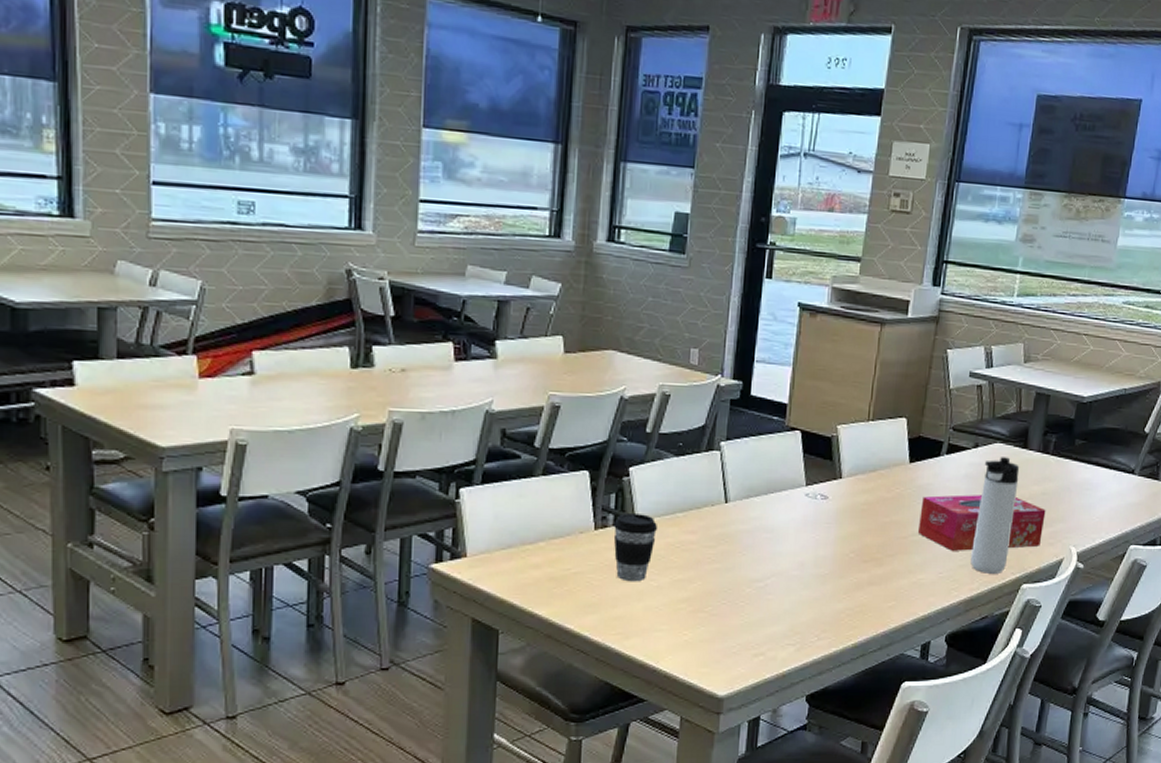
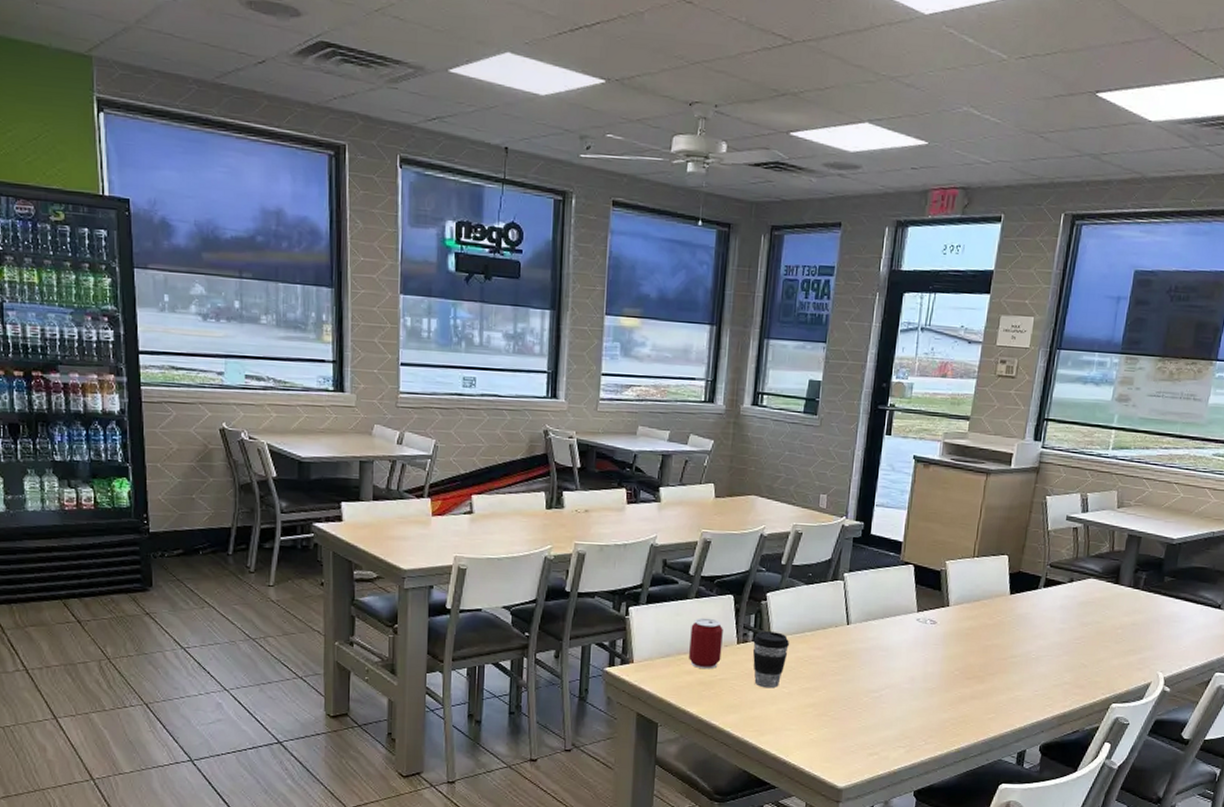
can: none [536,499,577,562] -> present [689,617,723,670]
tissue box: present [917,494,1046,551] -> none [1016,623,1135,673]
thermos bottle: present [971,457,1020,574] -> none [1064,591,1112,693]

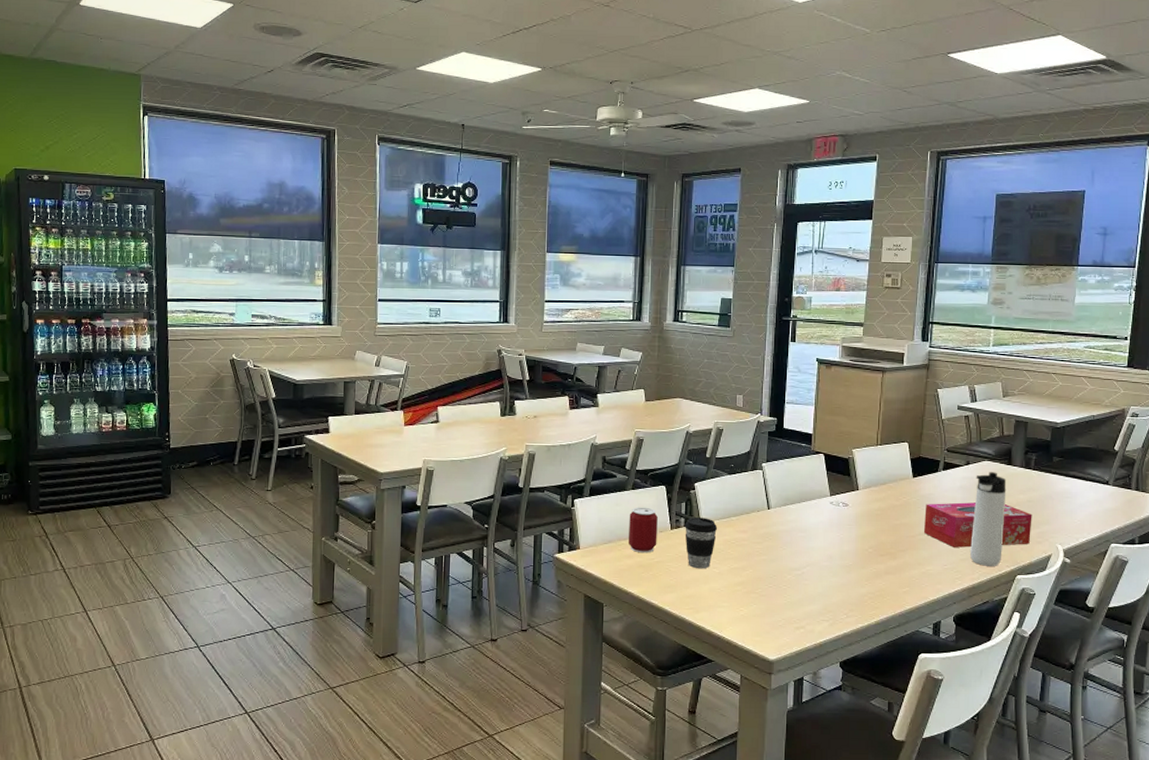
tissue box: none [1016,623,1135,673] -> present [923,502,1032,548]
thermos bottle: none [1064,591,1112,693] -> present [970,472,1006,566]

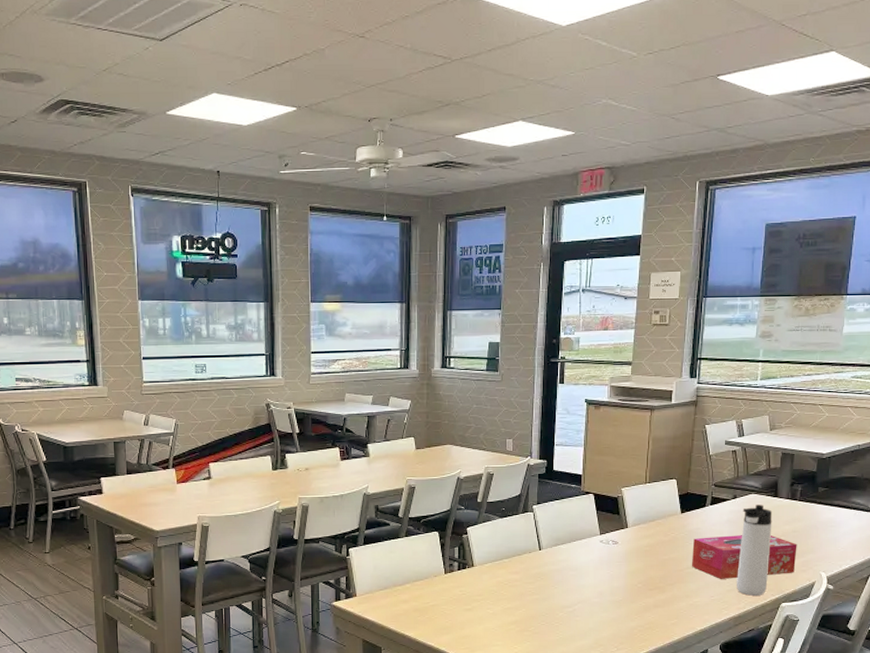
can: present [629,507,658,553] -> none [404,553,432,598]
coffee cup: present [685,517,718,569] -> none [458,561,491,611]

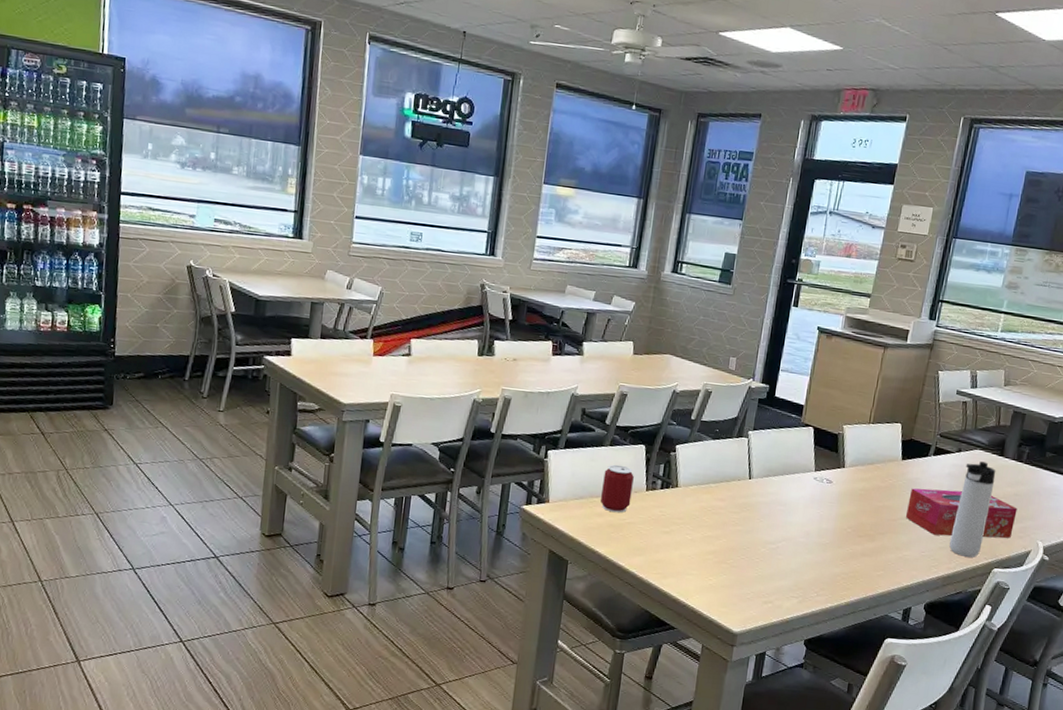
can: none [404,553,432,598] -> present [601,464,634,513]

